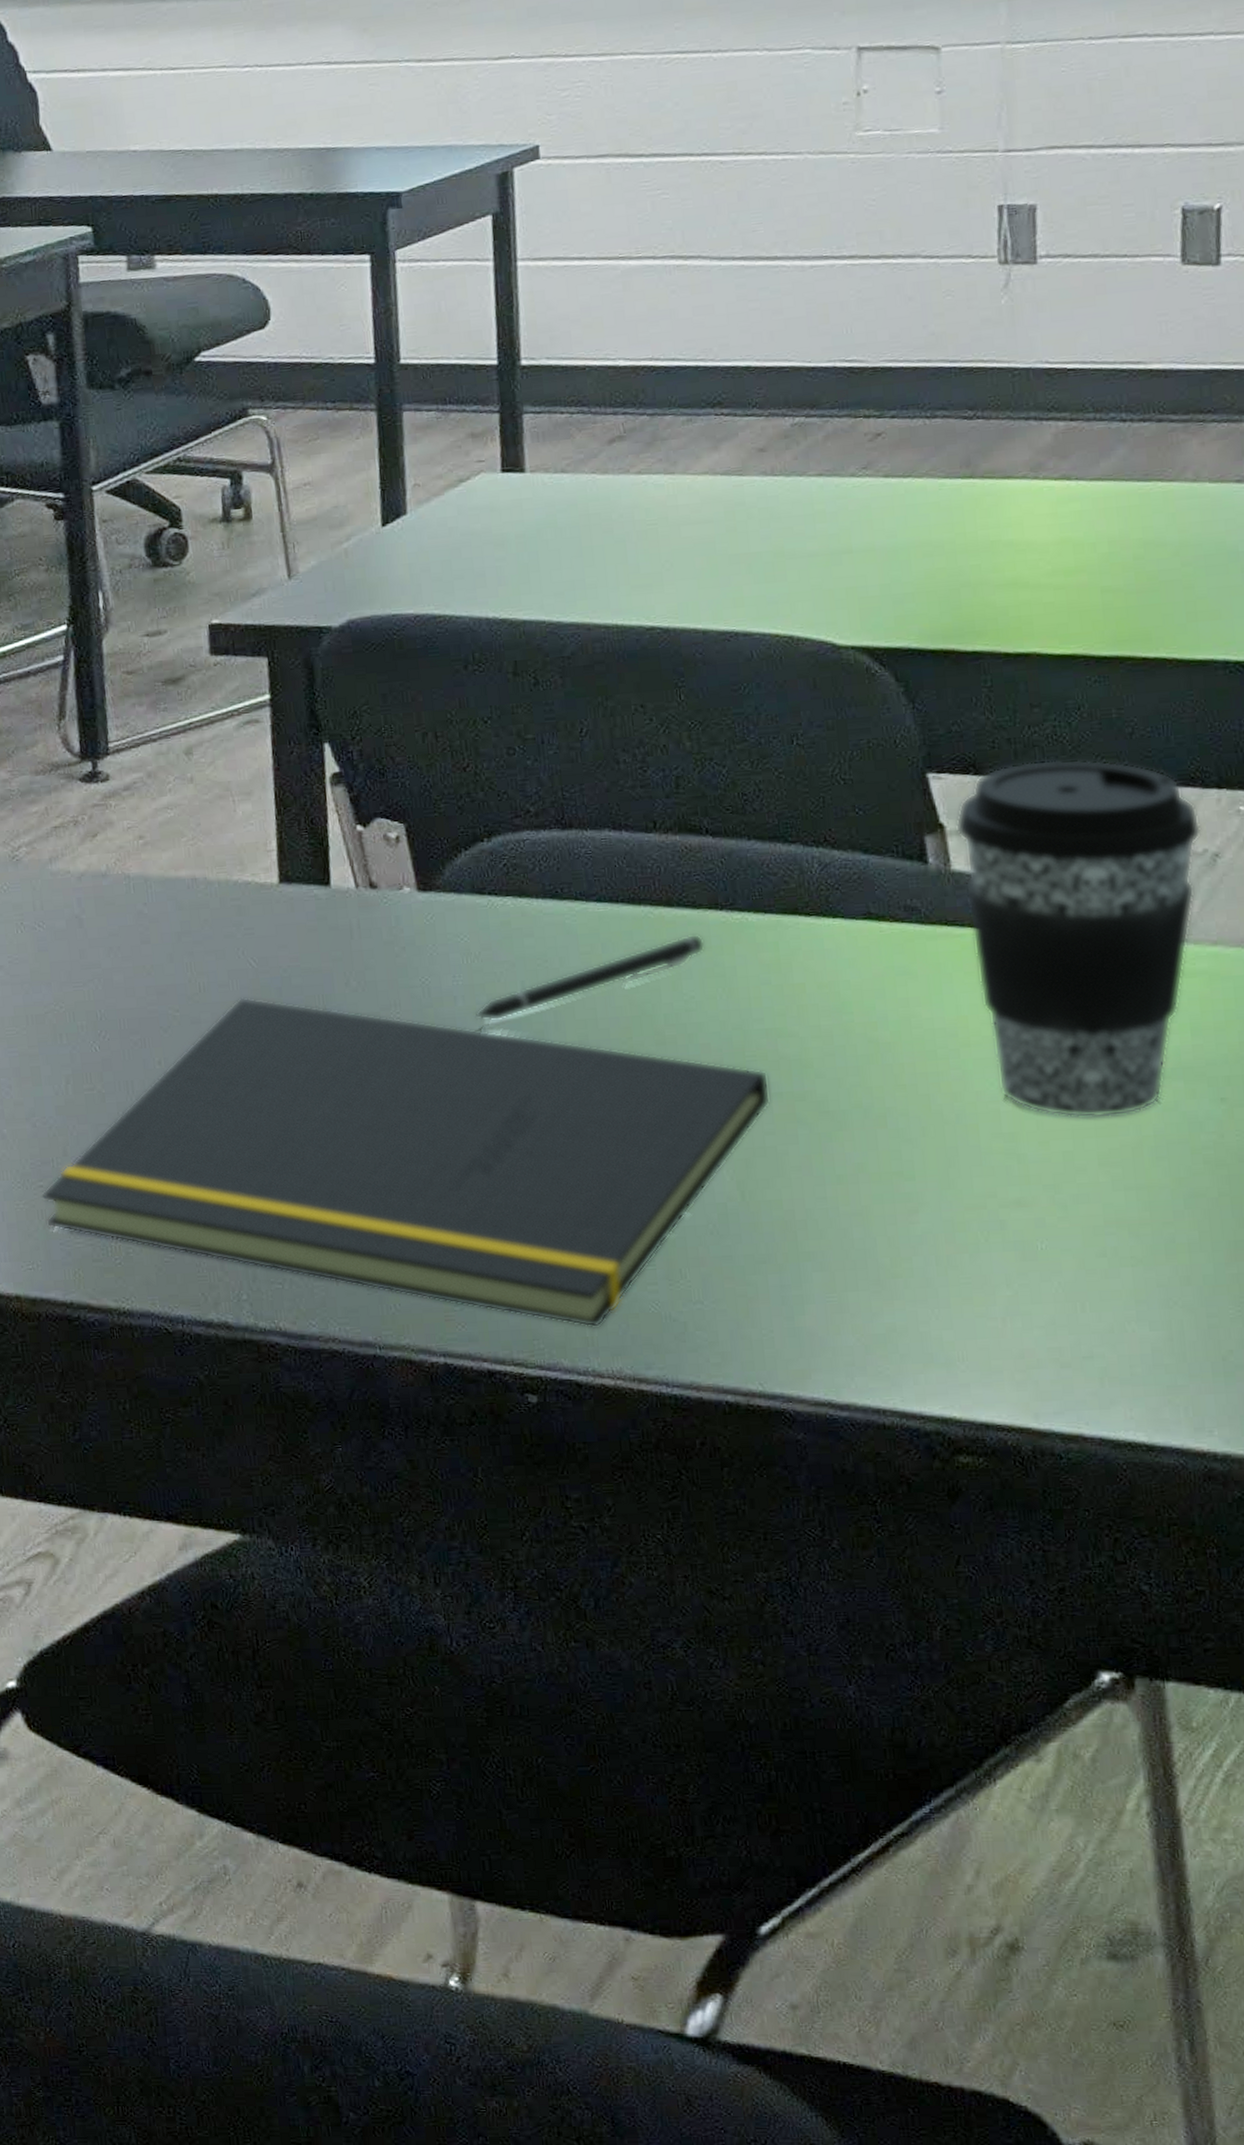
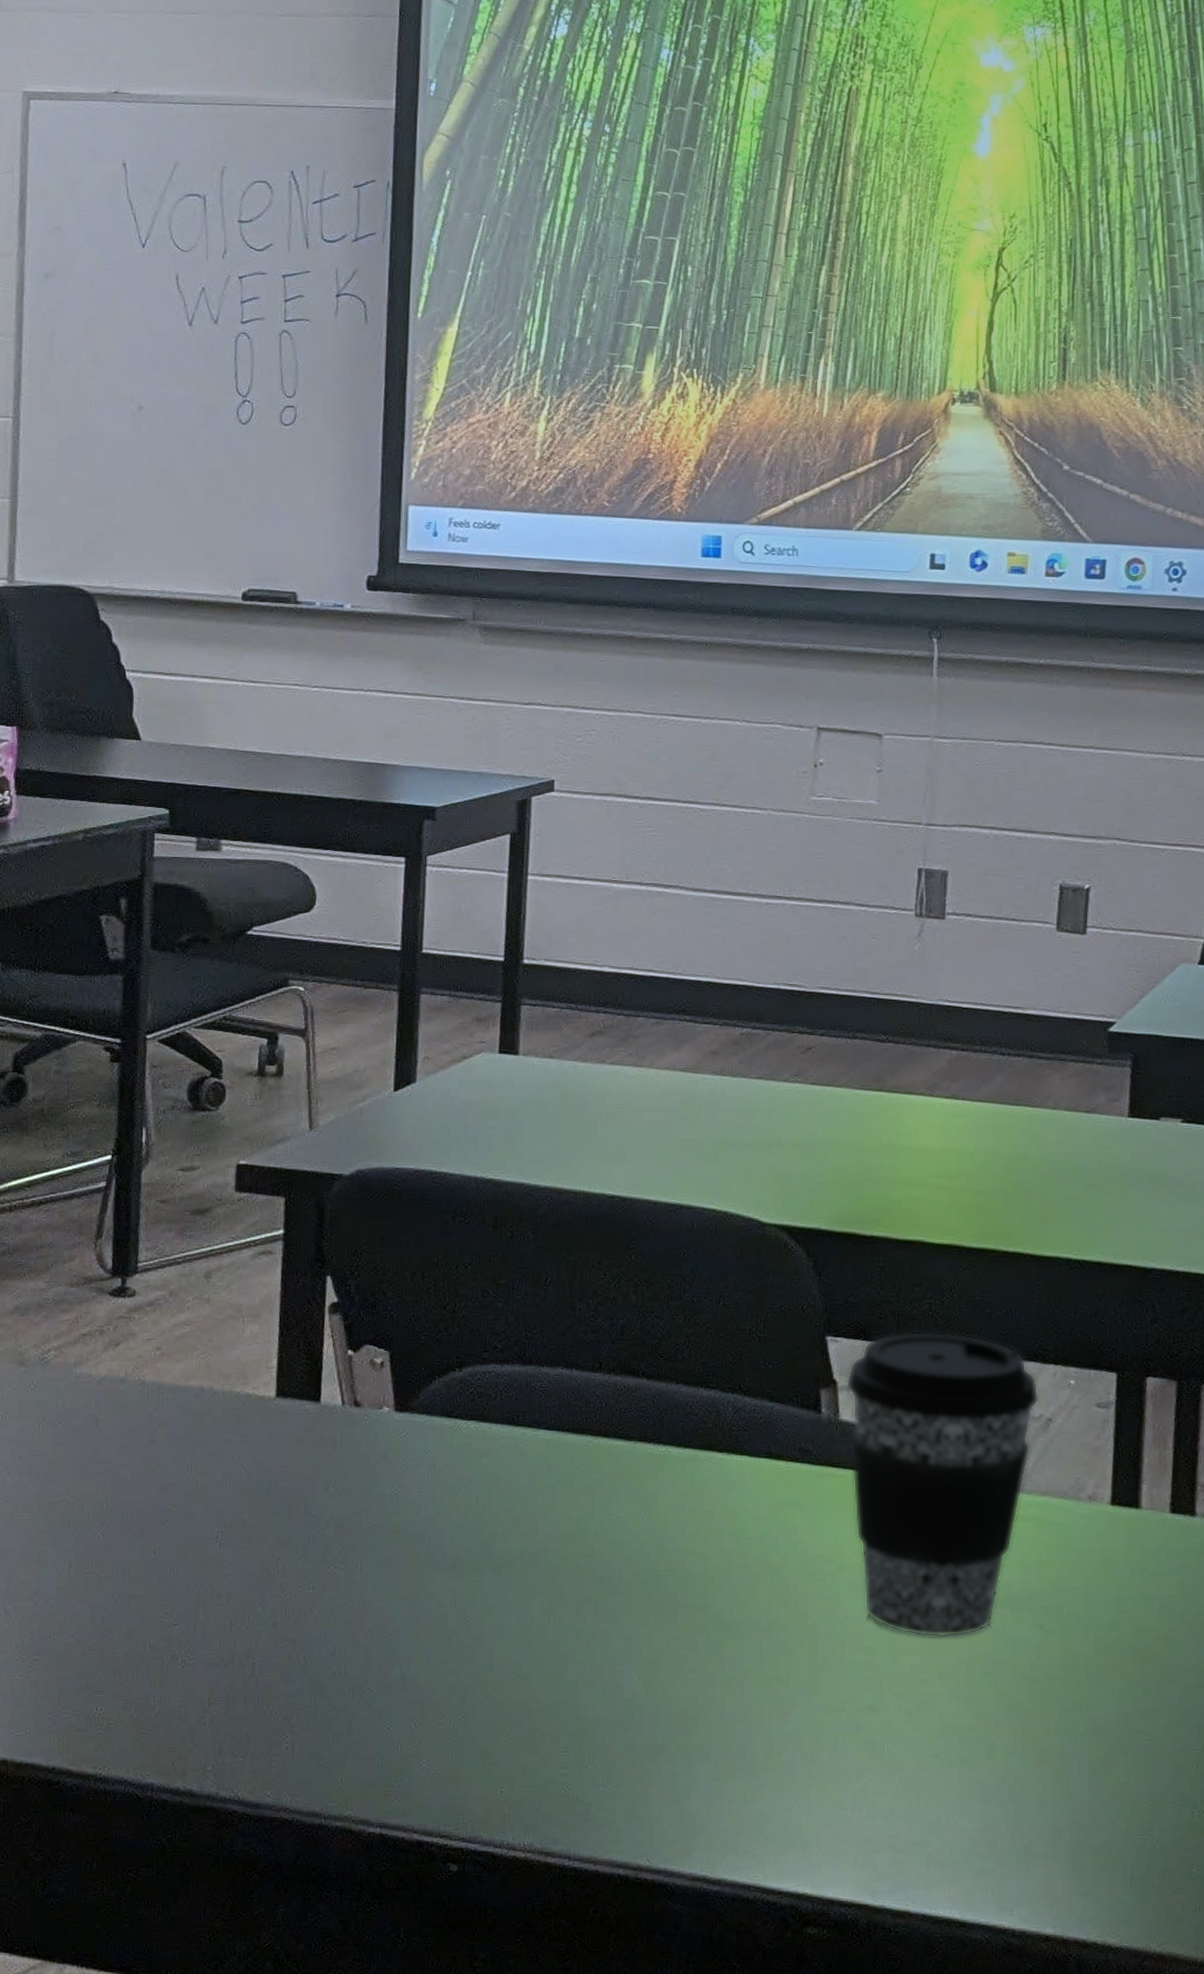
notepad: present [41,997,771,1328] -> none [36,1497,677,1806]
pen: present [476,933,705,1021] -> none [435,1462,633,1529]

